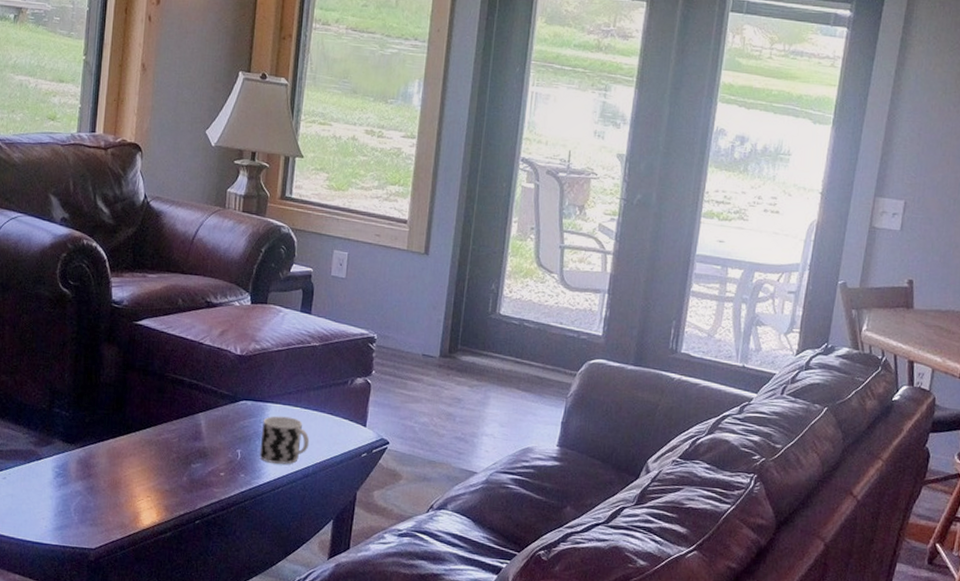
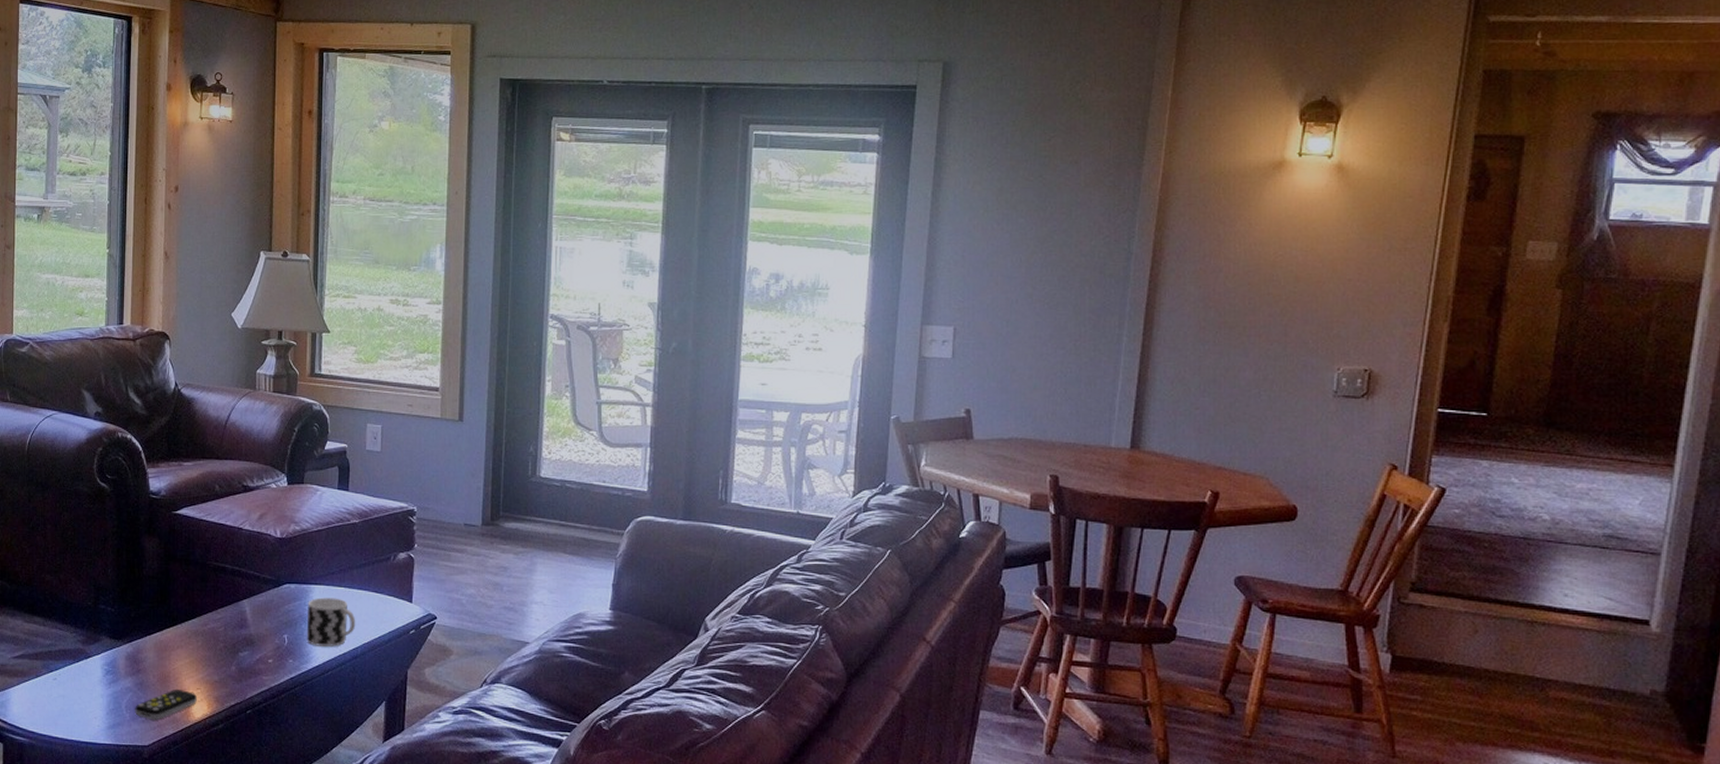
remote control: none [83,496,147,525] -> present [135,690,197,721]

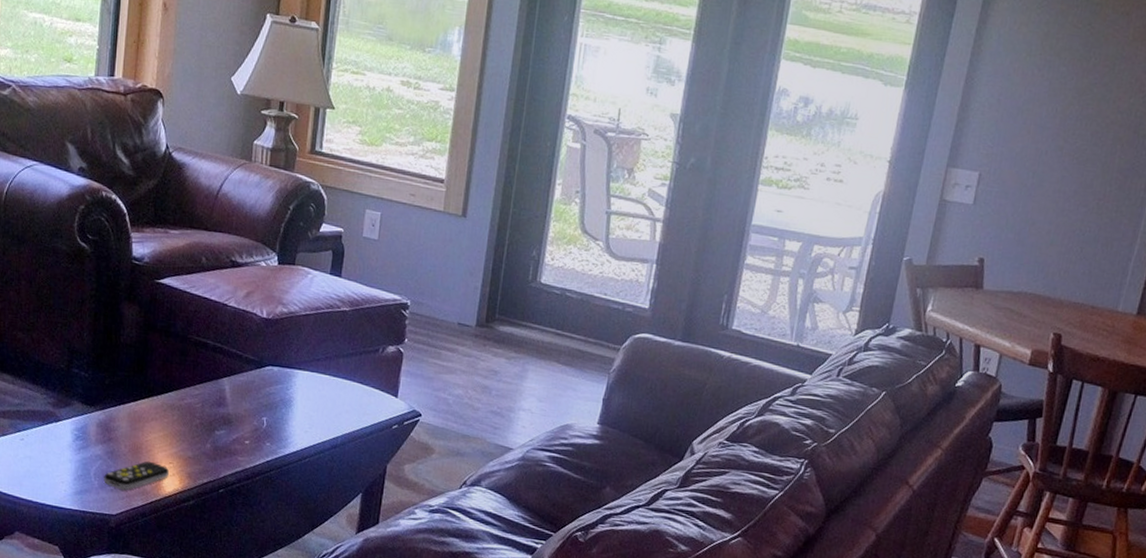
cup: present [306,597,356,647] -> none [286,383,339,434]

